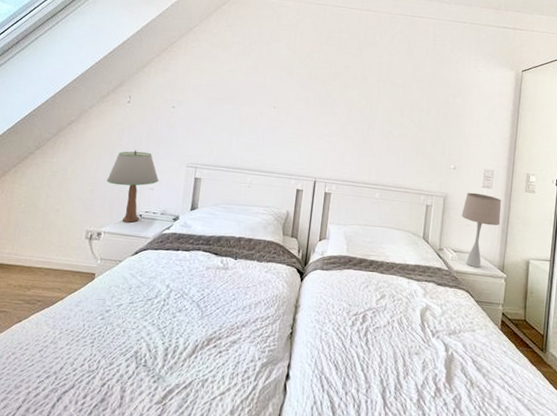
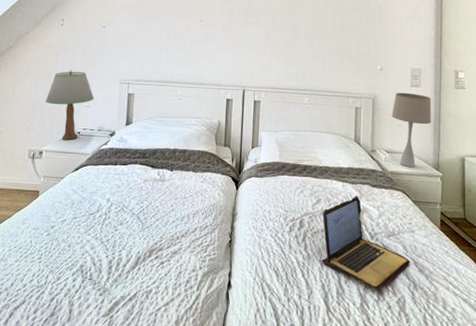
laptop: none [381,292,469,387] -> present [321,195,411,291]

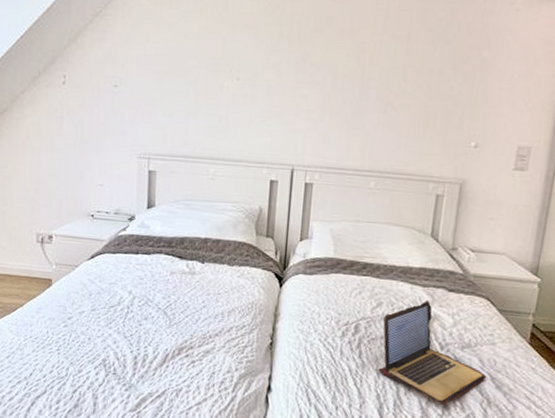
table lamp: present [45,70,95,140] -> none [50,140,109,224]
table lamp: present [391,92,432,168] -> none [483,176,541,271]

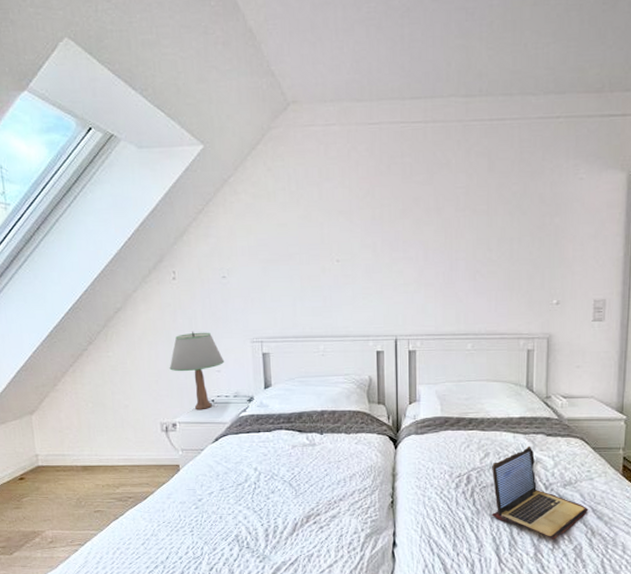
table lamp: none [50,140,109,224] -> present [169,331,225,409]

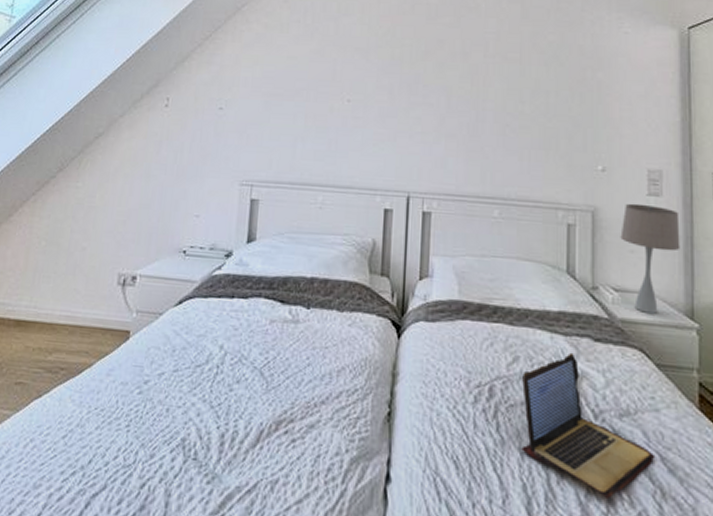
table lamp: present [169,331,225,409] -> none [141,166,206,262]
table lamp: none [569,328,618,413] -> present [620,203,680,315]

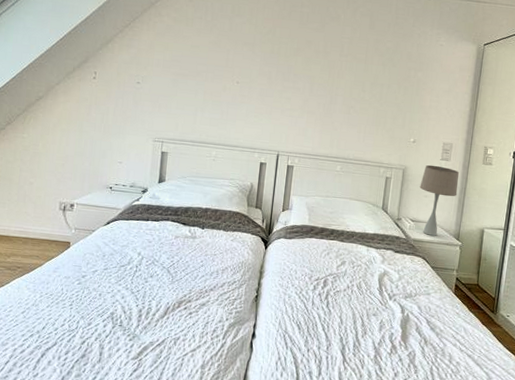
laptop: present [521,352,656,498] -> none [341,259,424,345]

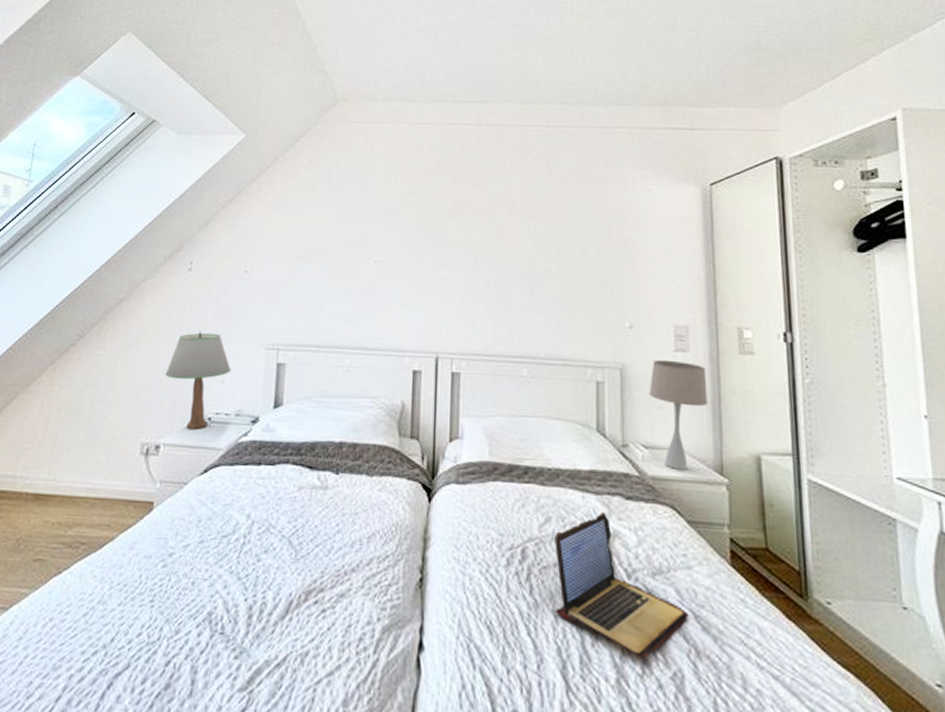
table lamp: none [76,125,127,195] -> present [165,331,232,429]
laptop: none [341,259,424,345] -> present [553,511,689,659]

